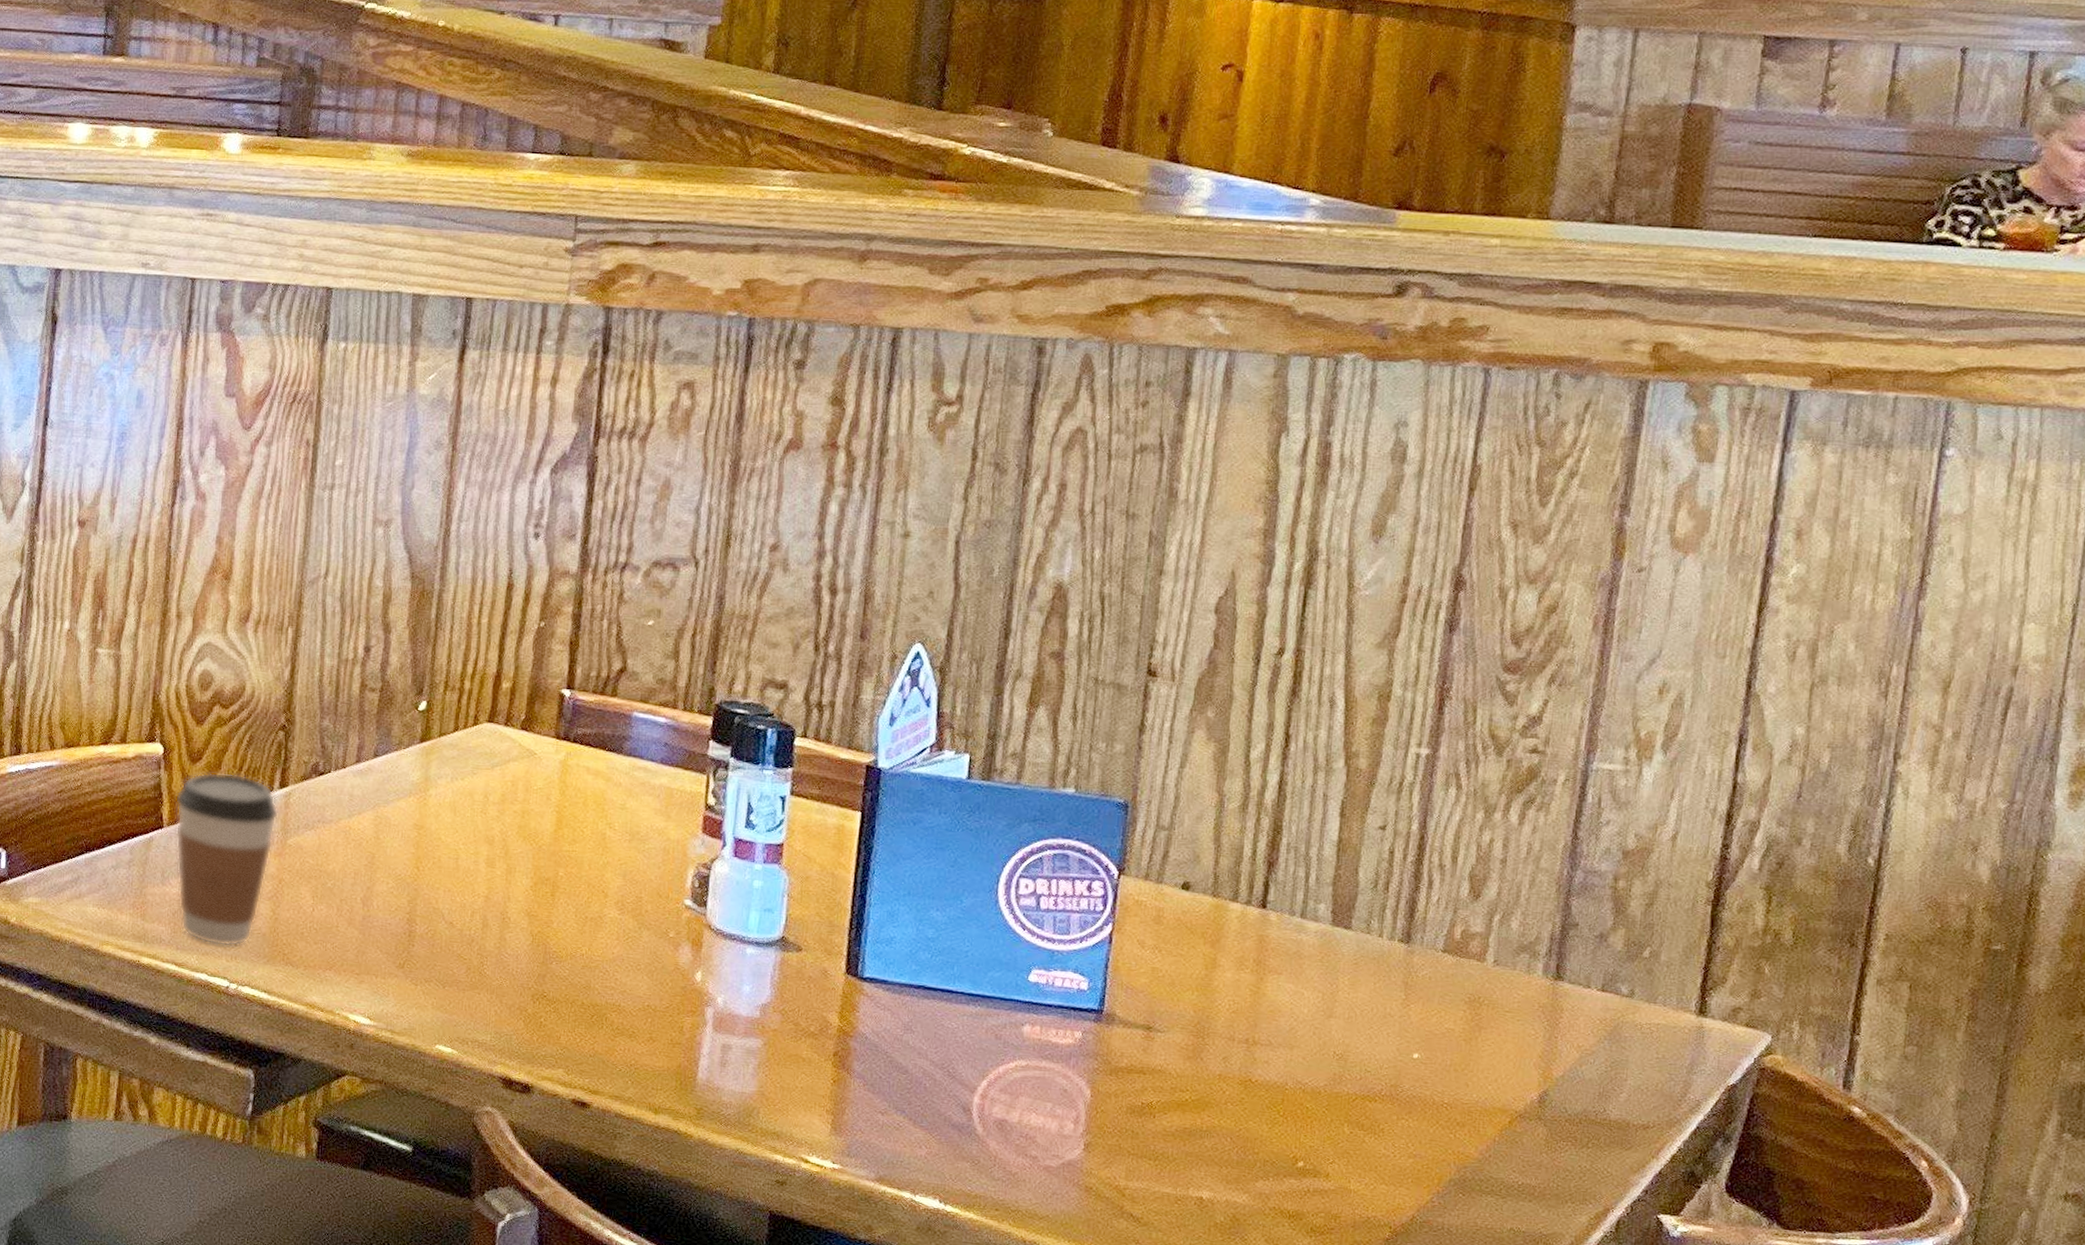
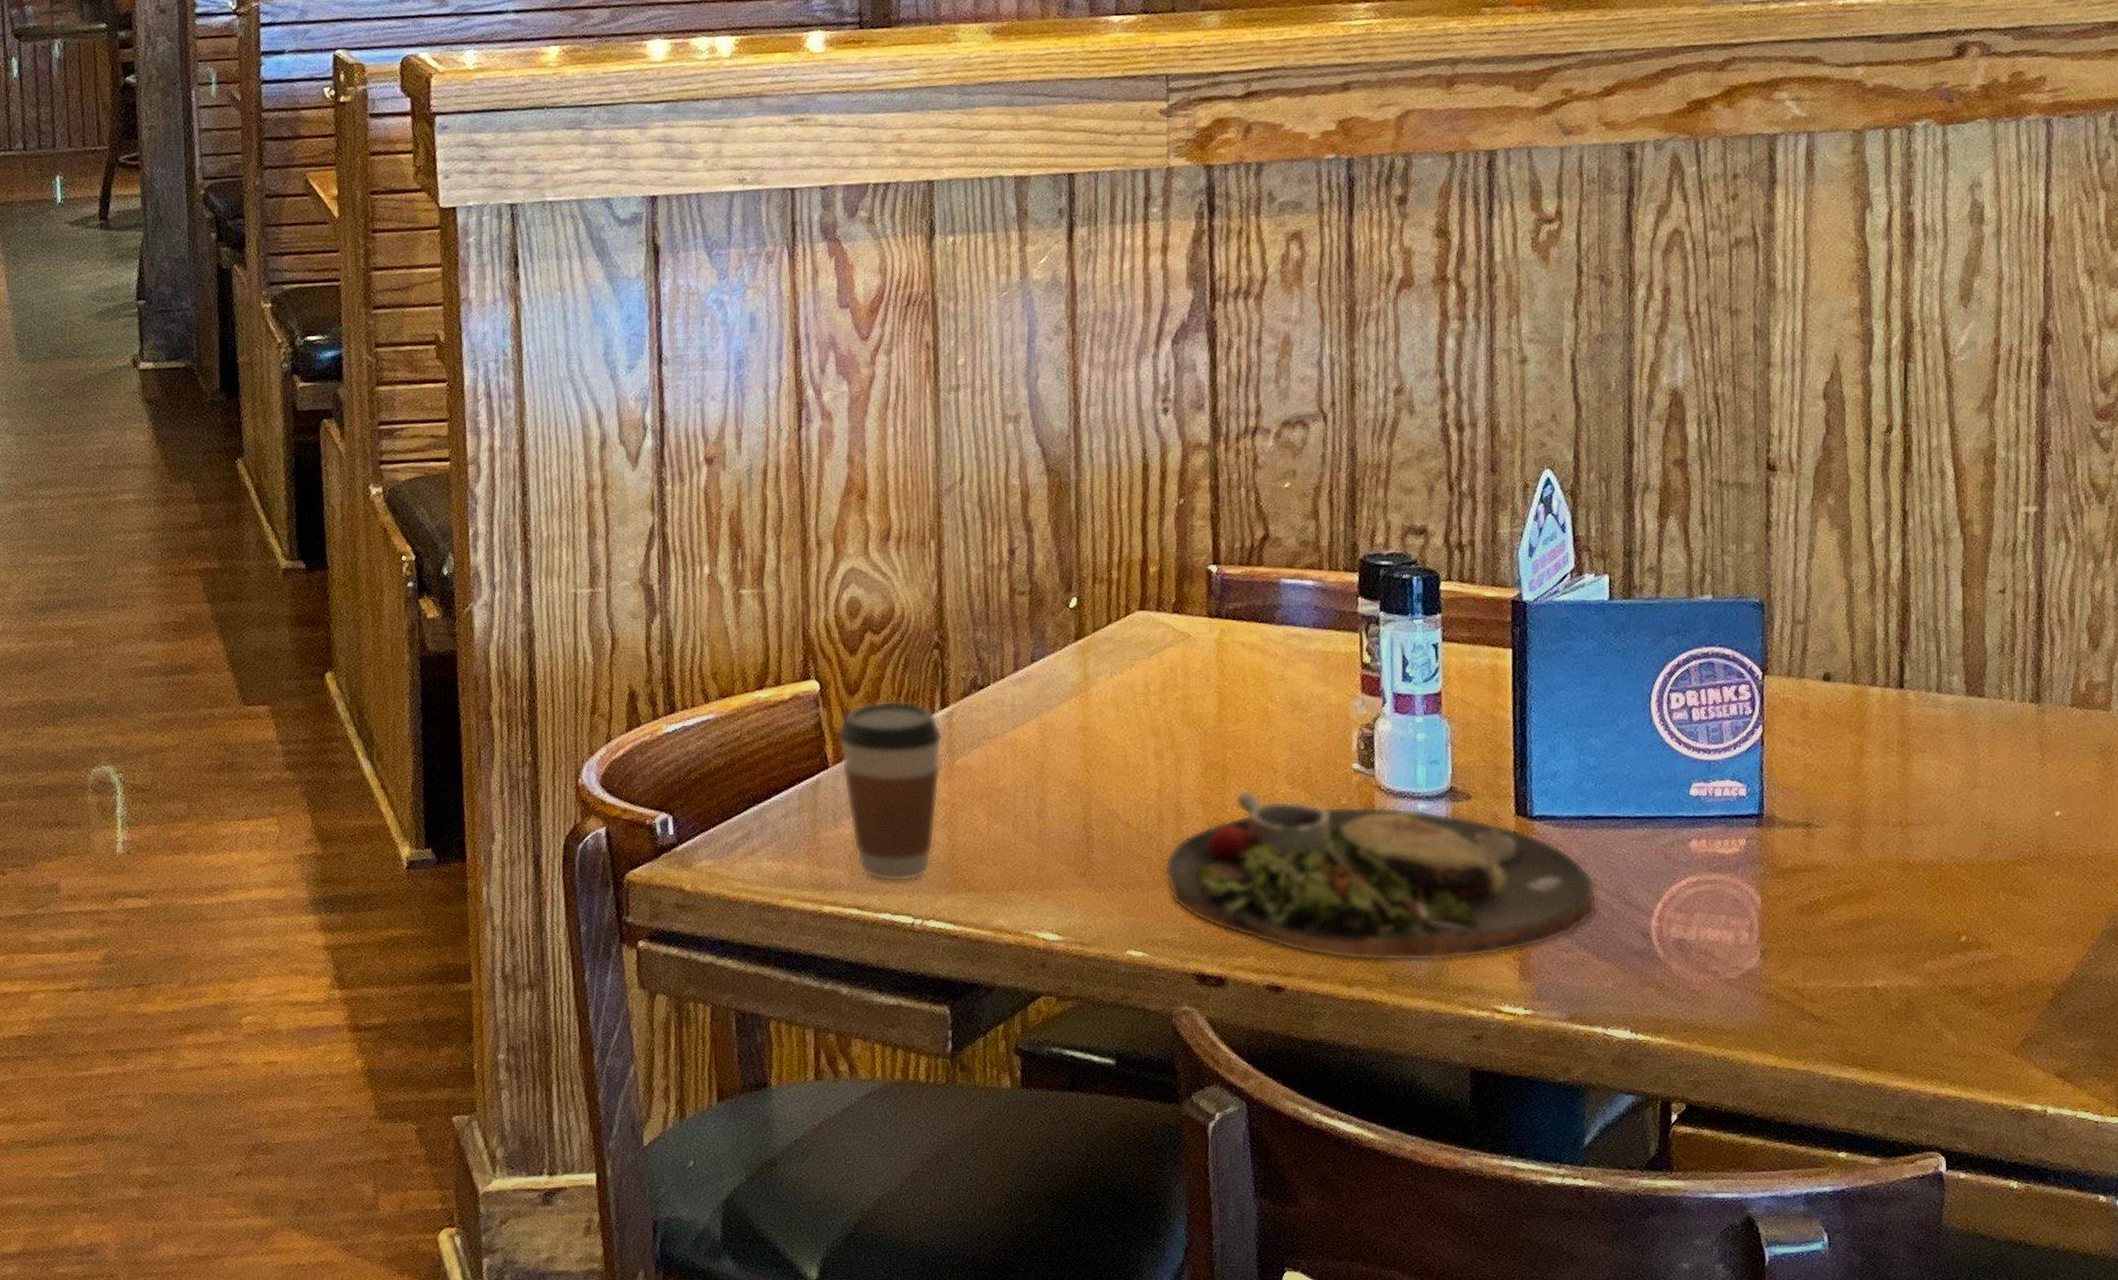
dinner plate: none [483,909,921,1106] -> present [1164,790,1597,962]

